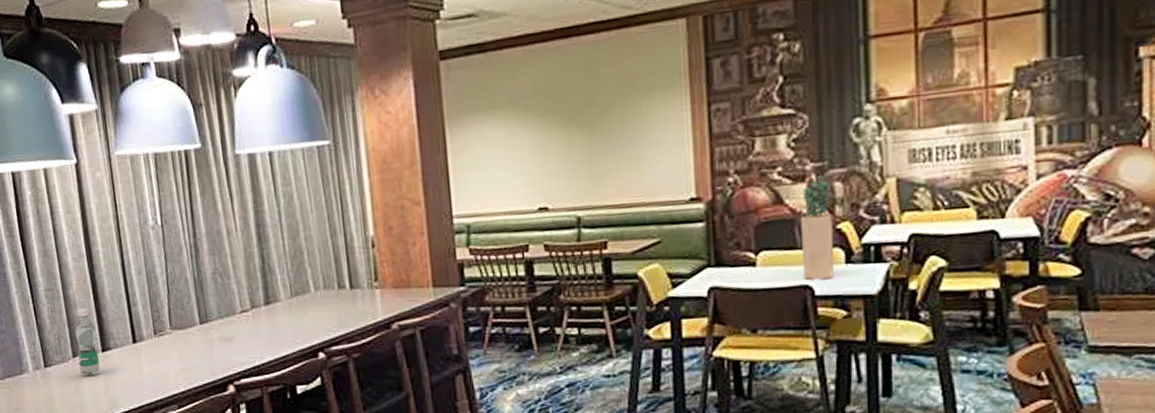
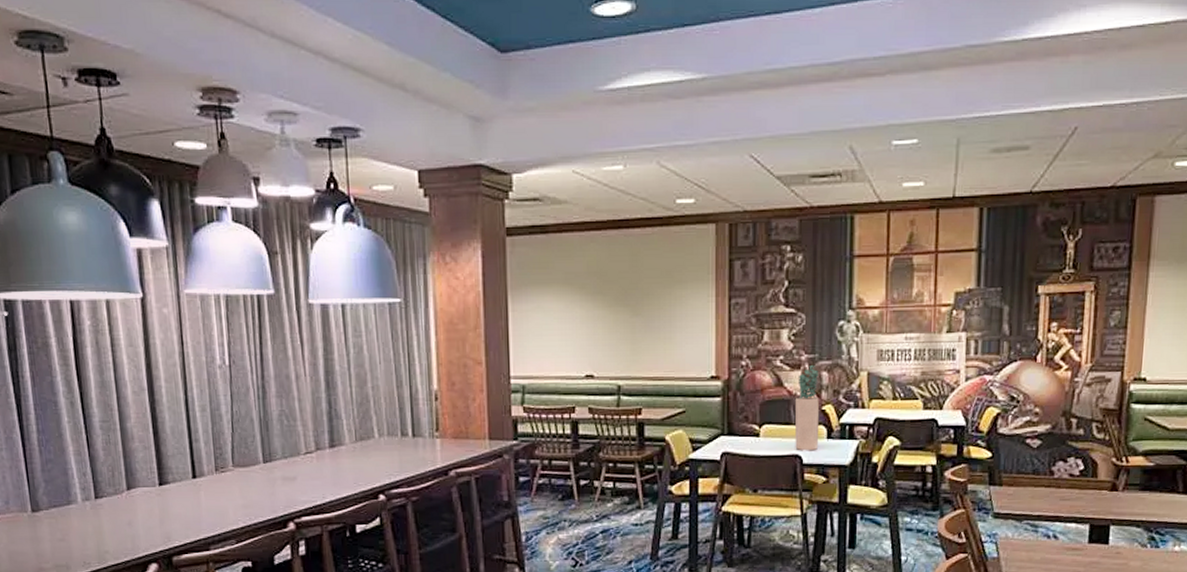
bottle: present [74,307,100,377] -> none [130,441,156,510]

